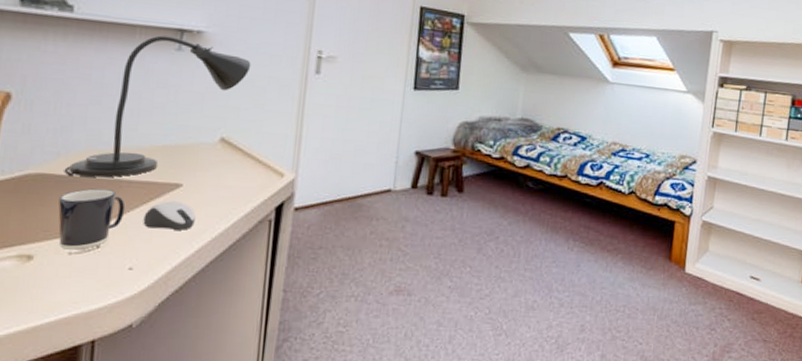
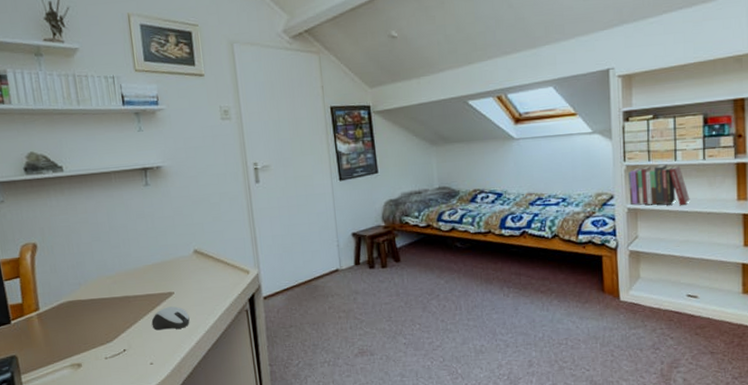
mug: present [58,188,126,250] -> none [88,305,138,356]
desk lamp: present [64,35,251,178] -> none [86,175,204,300]
books: none [710,136,768,183] -> present [628,164,690,205]

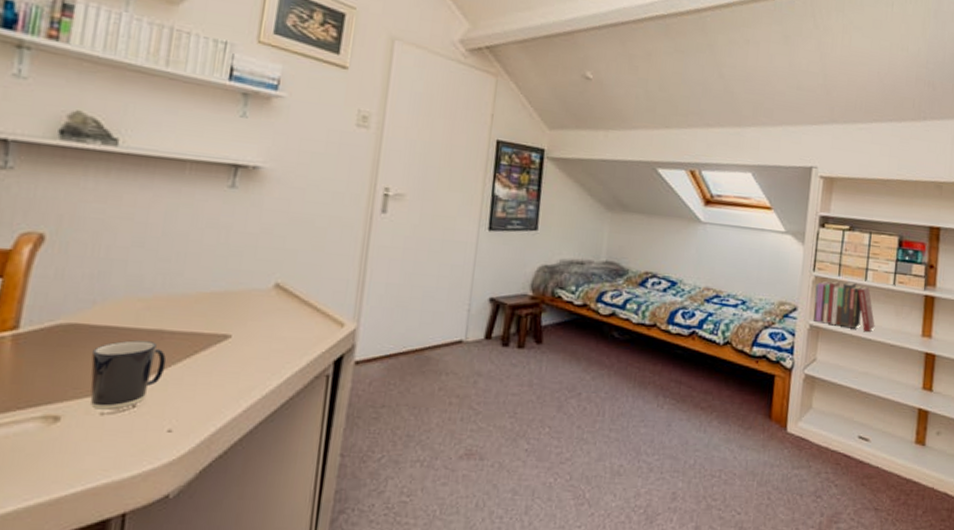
mug: none [88,305,138,356] -> present [90,340,167,410]
computer mouse: present [151,306,190,331] -> none [185,354,245,387]

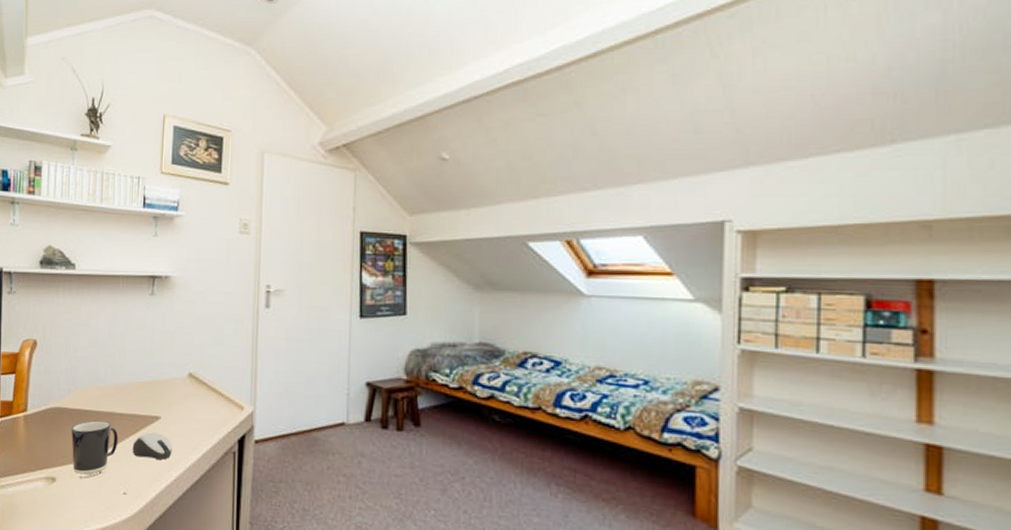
computer mouse: none [185,354,245,387] -> present [132,432,172,460]
books: present [812,281,875,332] -> none [742,354,838,416]

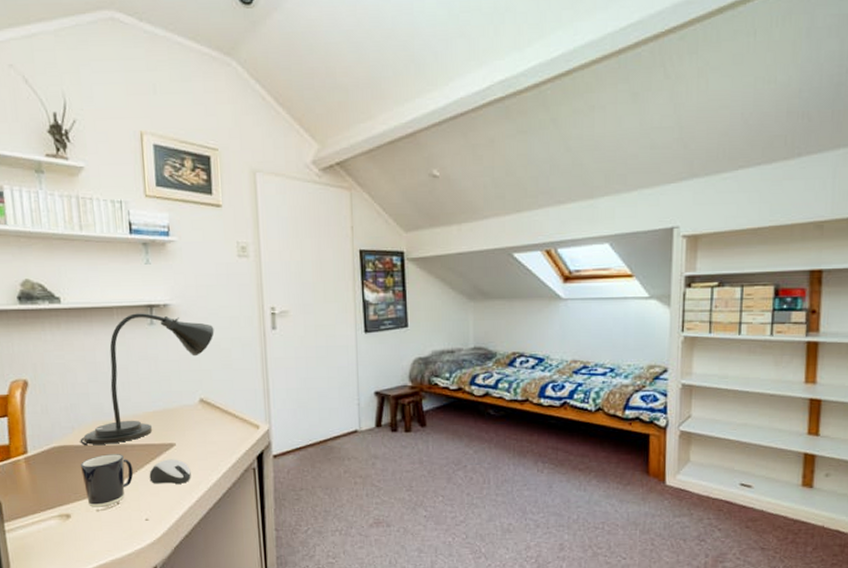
desk lamp: none [74,283,210,411] -> present [80,313,215,446]

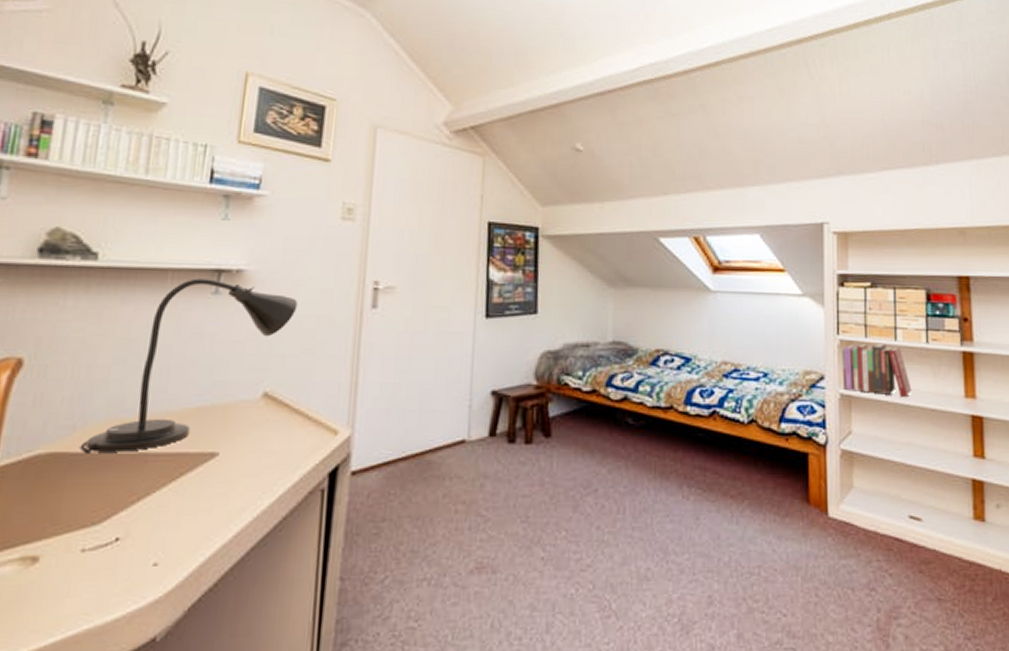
mug: present [80,454,134,507] -> none [70,466,151,546]
computer mouse: present [149,459,191,484] -> none [171,475,234,511]
books: none [684,337,752,384] -> present [842,343,912,396]

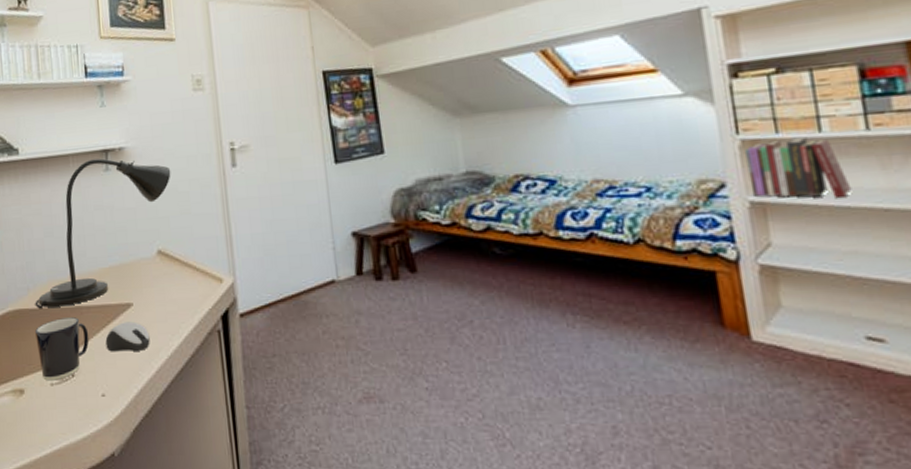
mug: none [70,466,151,546] -> present [34,317,89,381]
computer mouse: none [171,475,234,511] -> present [105,321,150,352]

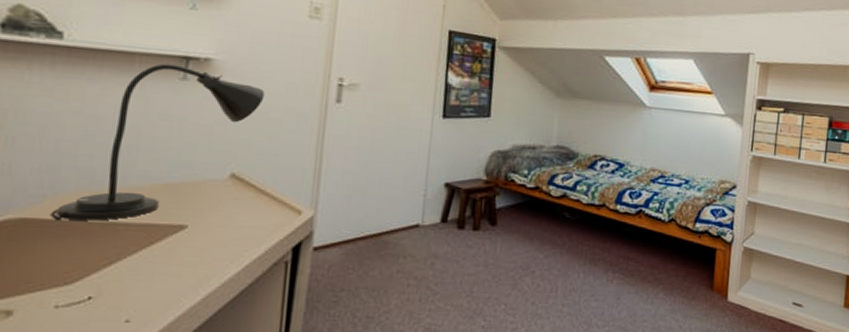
mug: present [34,317,89,381] -> none [43,233,122,303]
computer mouse: present [105,321,150,352] -> none [142,244,202,276]
books: present [745,137,852,198] -> none [751,160,808,206]

